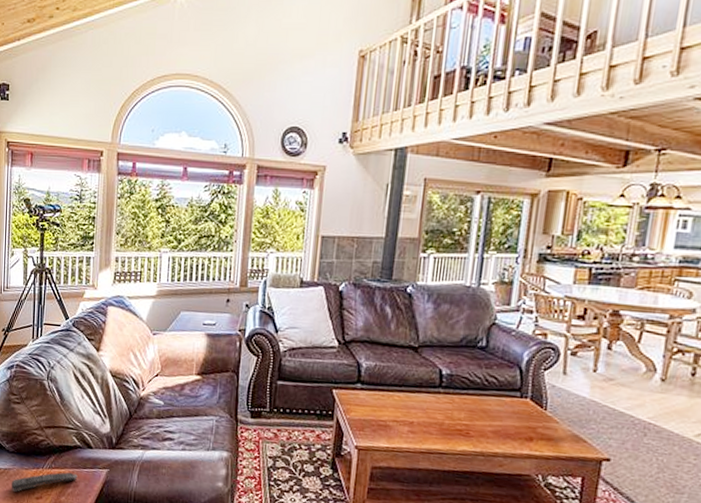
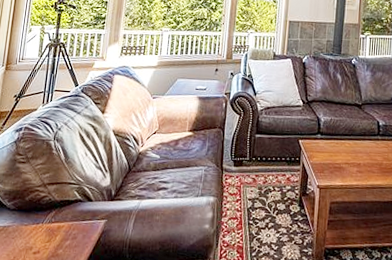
remote control: present [11,472,78,492] -> none [8,225,77,249]

